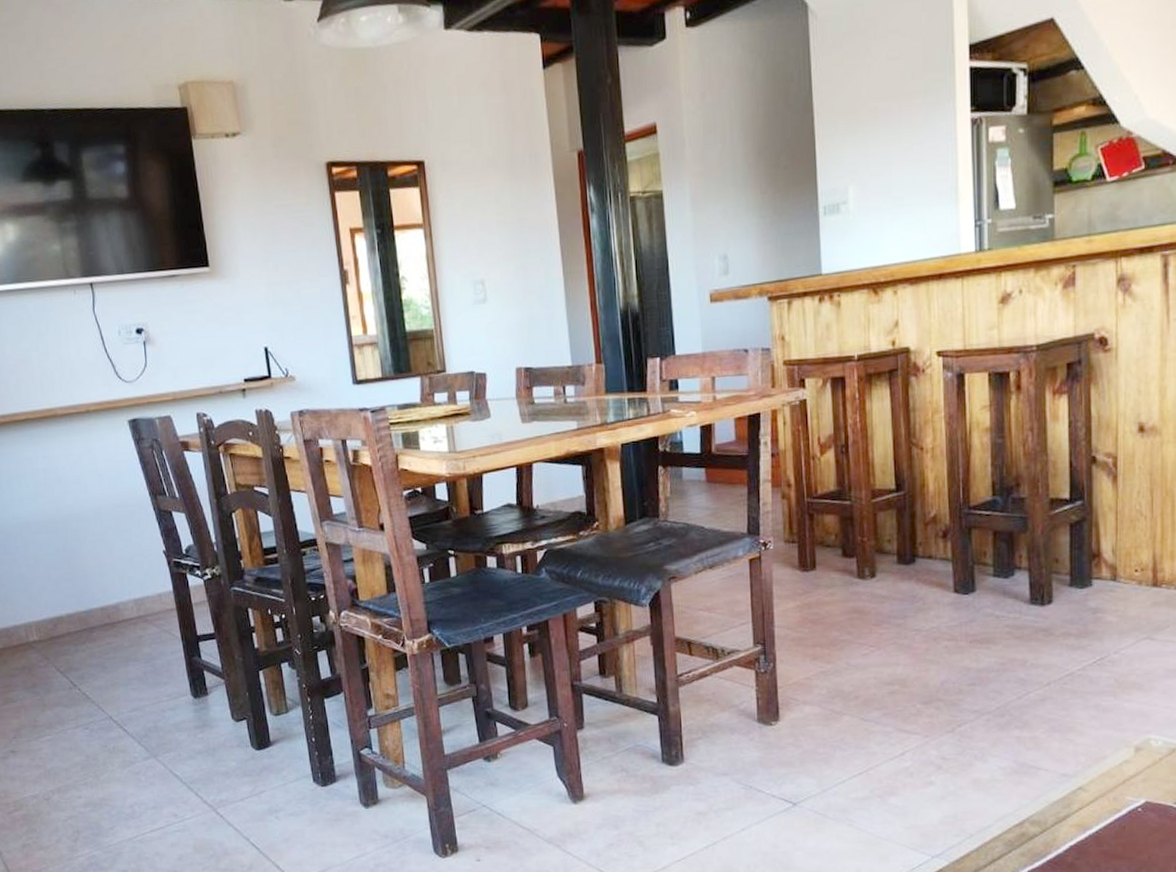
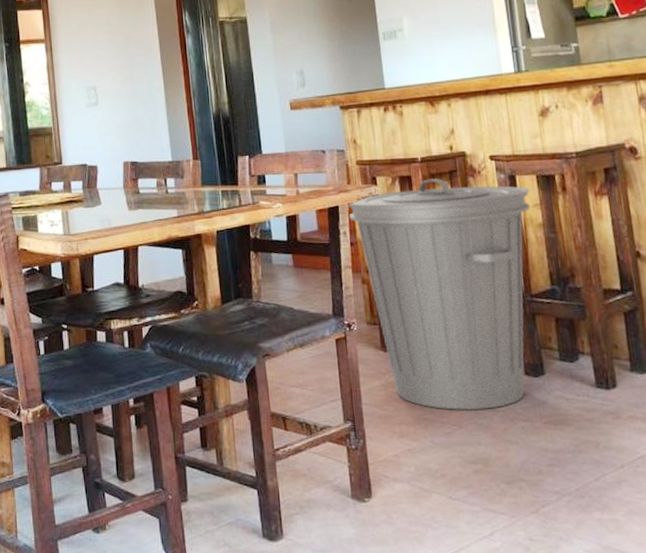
trash can: none [771,379,979,631] -> present [348,178,531,411]

